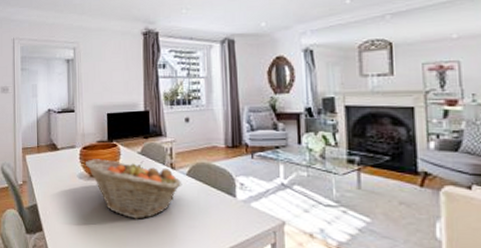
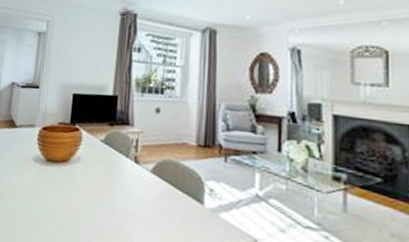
fruit basket: present [84,159,182,219] -> none [42,141,146,217]

